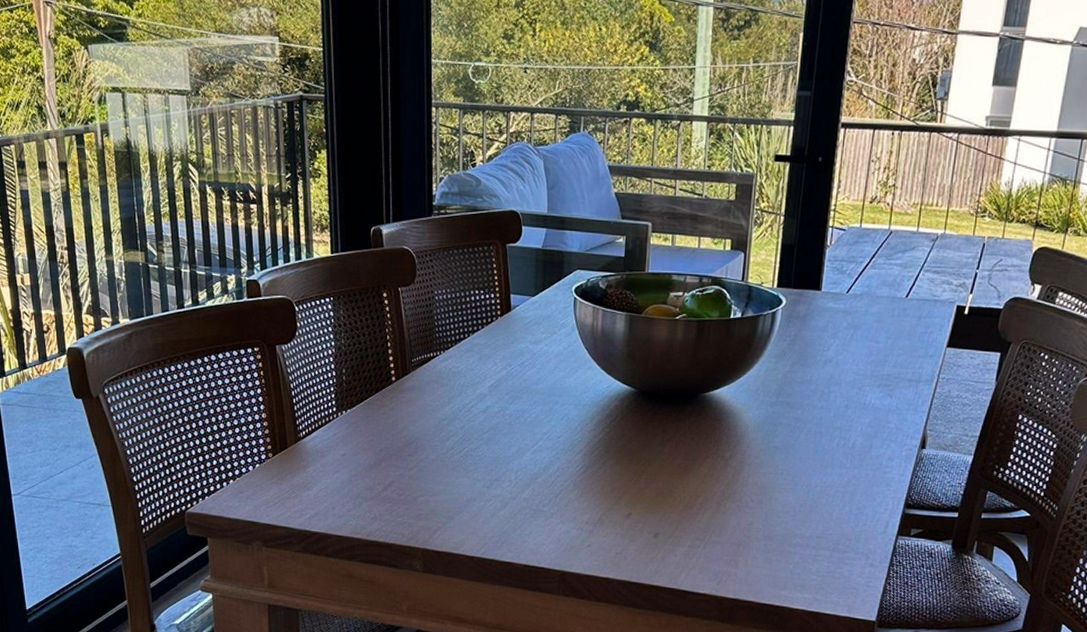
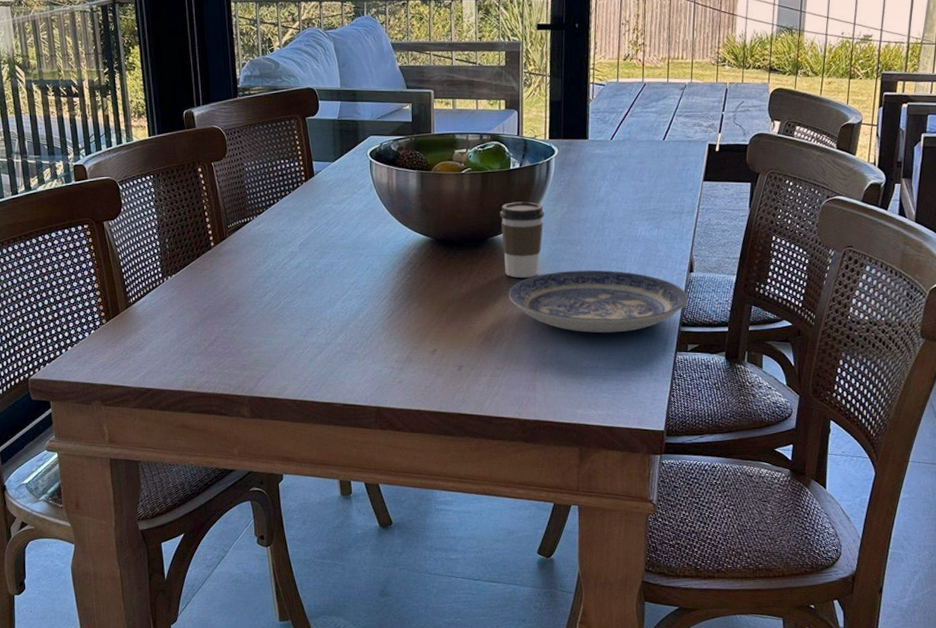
coffee cup: none [714,355,765,441] -> present [500,201,545,278]
plate: none [716,436,917,509] -> present [508,270,688,333]

